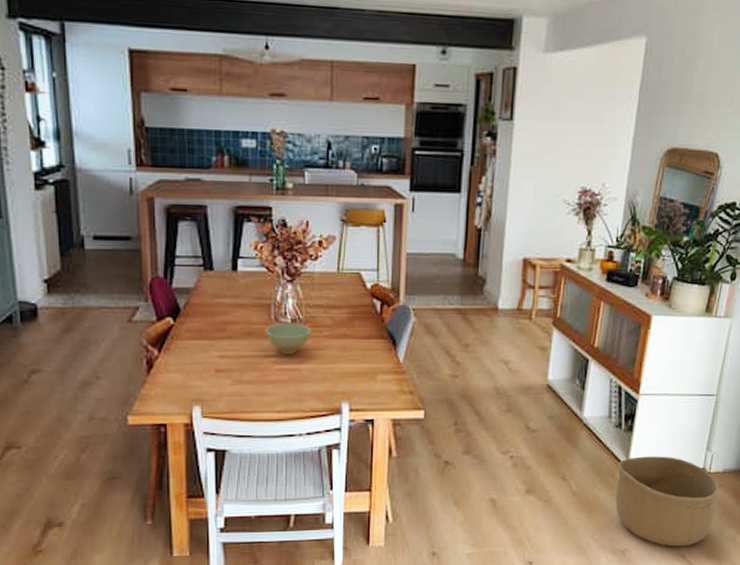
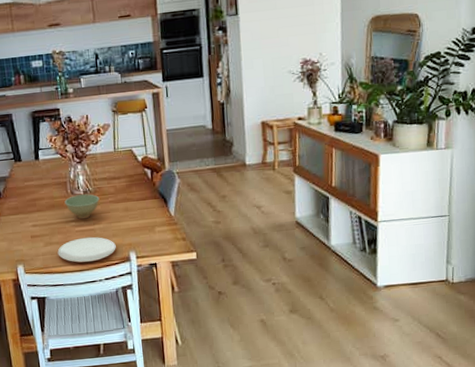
plate: none [248,378,325,411] -> present [57,236,116,263]
basket: present [615,456,719,547] -> none [367,272,464,350]

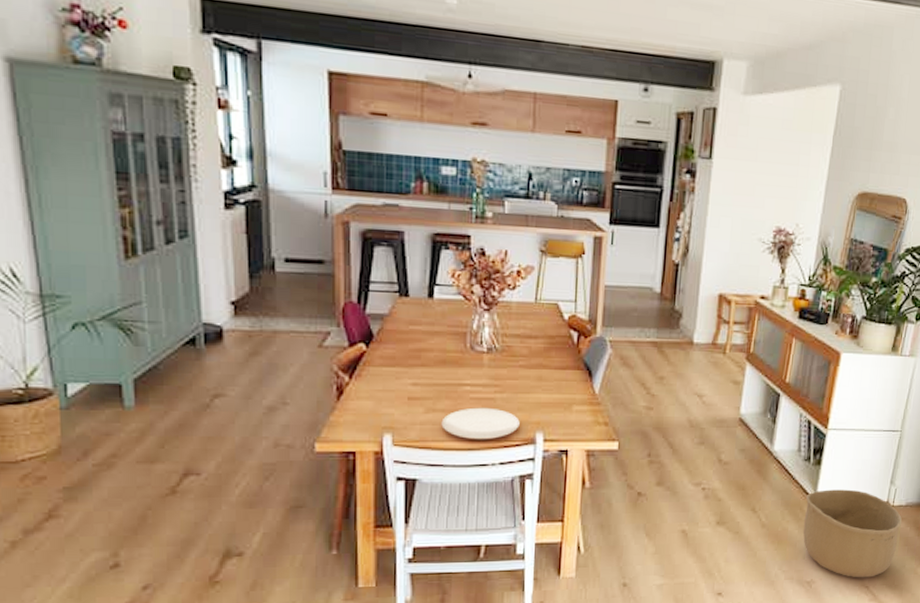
bowl: present [64,194,100,219] -> none [460,352,507,384]
basket: none [367,272,464,350] -> present [803,489,902,578]

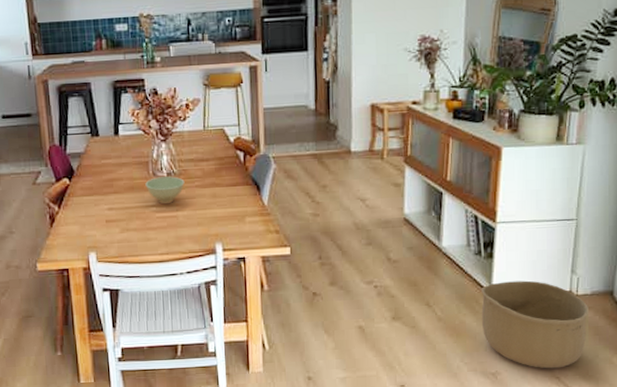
plate: present [441,407,520,440] -> none [135,224,201,253]
bowl: none [460,352,507,384] -> present [145,176,185,205]

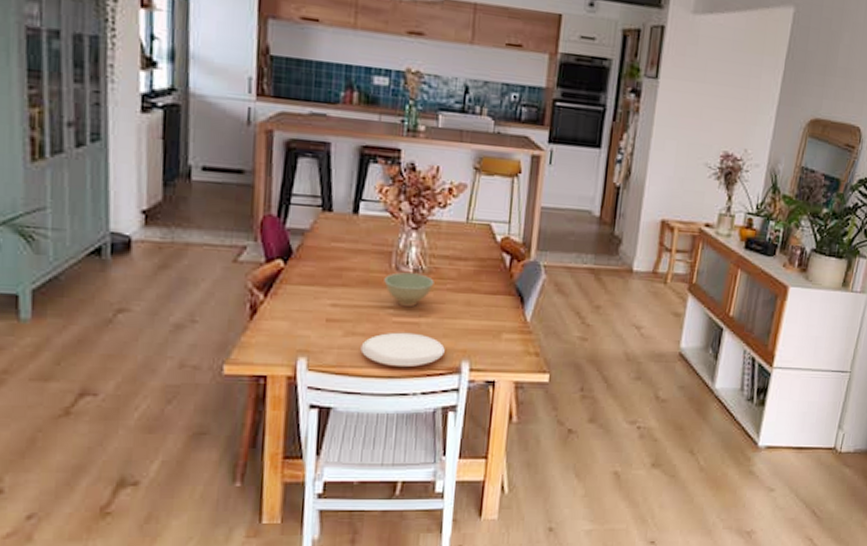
plate: none [135,224,201,253] -> present [360,332,445,368]
basket: present [481,280,588,369] -> none [743,432,850,530]

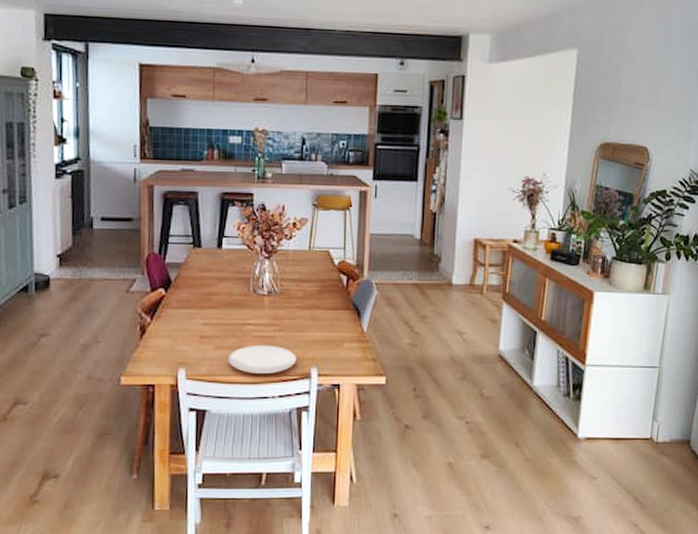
bowl: present [384,272,434,308] -> none [244,295,285,324]

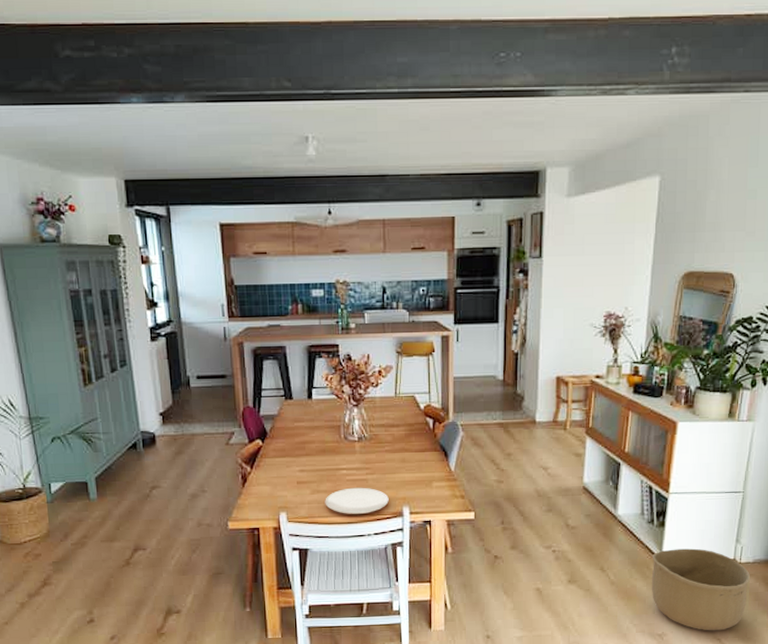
basket: none [567,425,667,516] -> present [651,548,750,631]

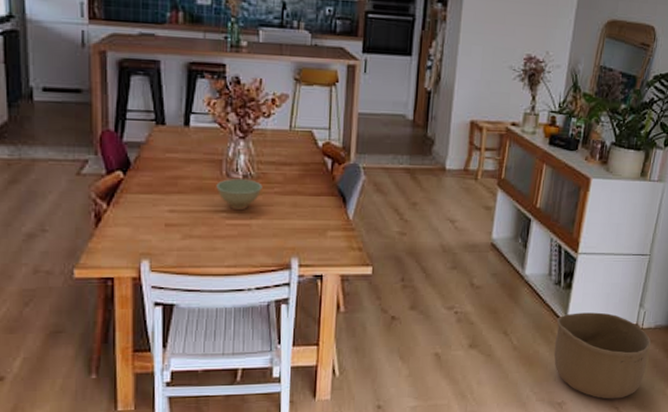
plate: present [325,487,389,515] -> none [198,233,275,266]
bowl: none [336,441,375,468] -> present [216,179,263,211]

